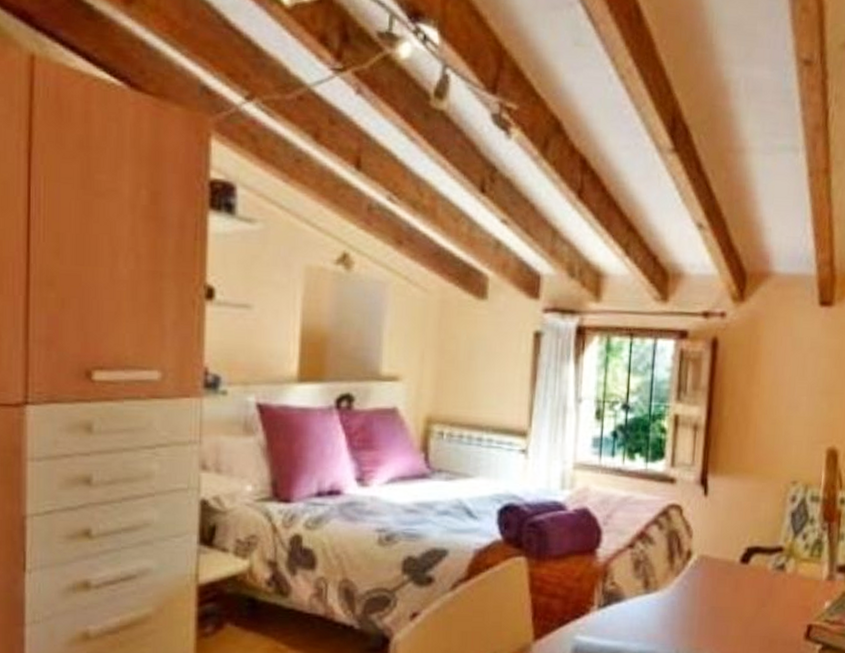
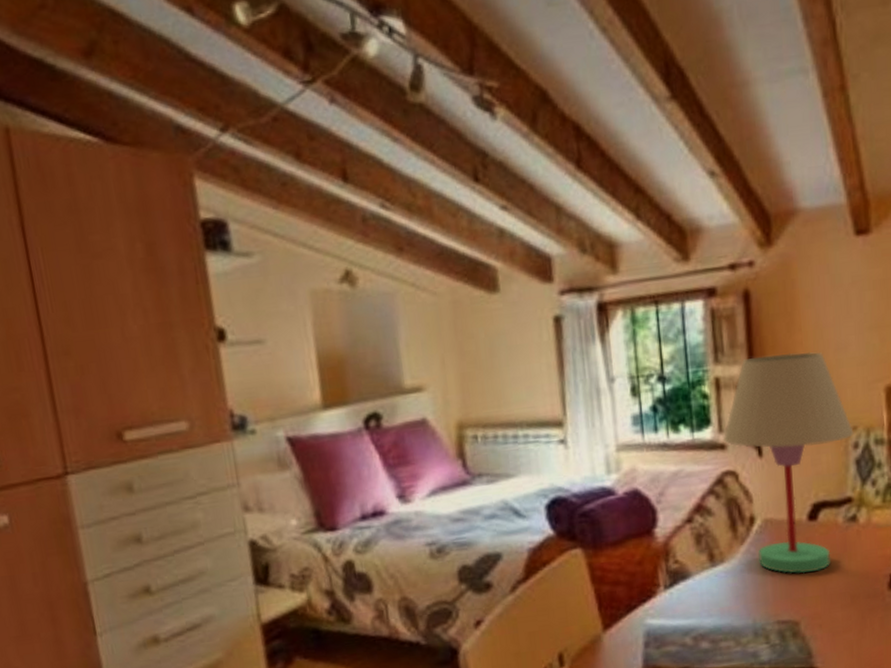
table lamp: none [674,401,794,613] -> present [724,351,854,574]

